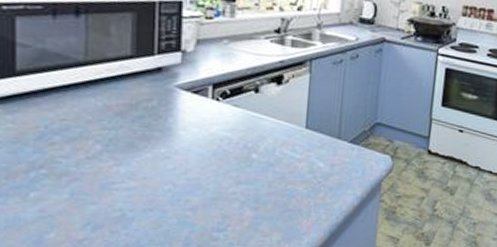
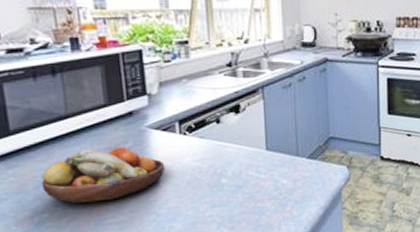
fruit bowl: none [44,102,191,163] -> present [41,146,165,204]

